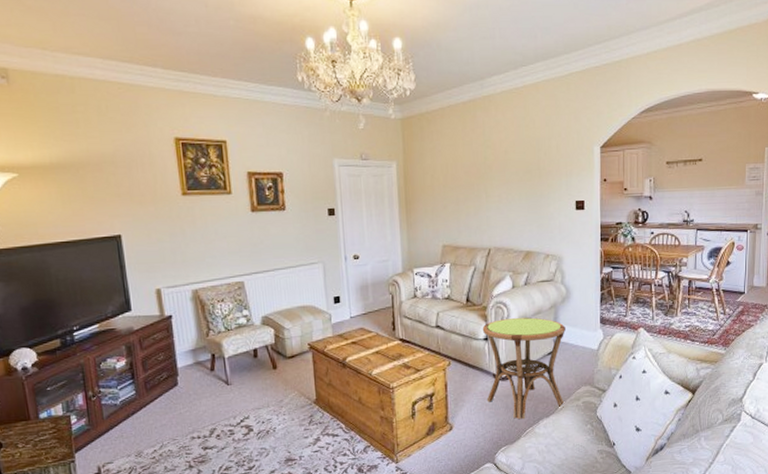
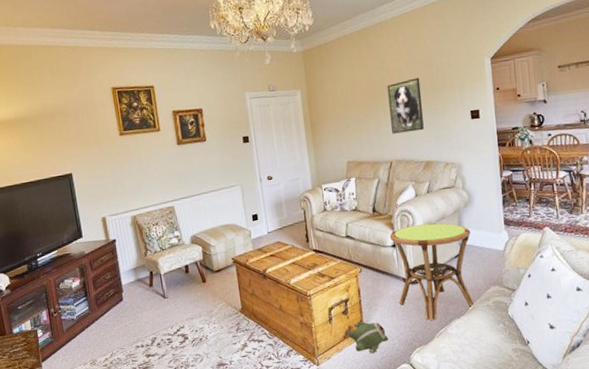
plush toy: none [431,417,474,452] -> present [347,321,389,354]
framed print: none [491,160,527,219] -> present [387,77,424,134]

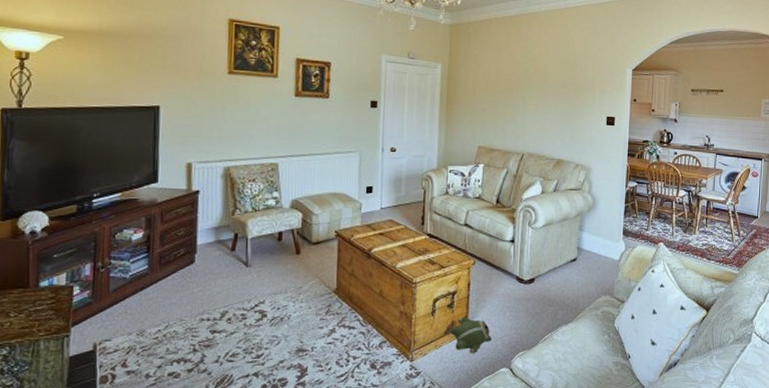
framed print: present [387,77,424,134] -> none [528,74,563,128]
side table: present [389,223,475,321] -> none [508,223,590,325]

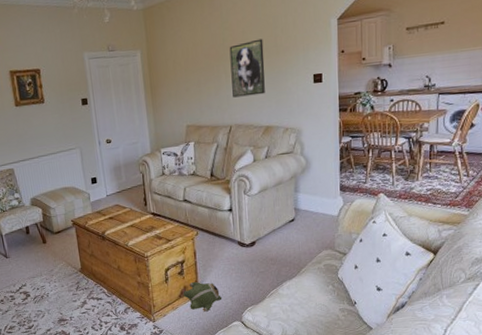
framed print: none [528,74,563,128] -> present [229,38,265,98]

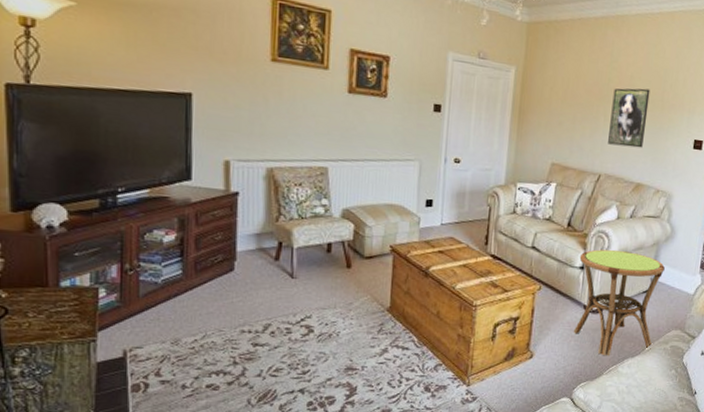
plush toy: present [183,281,222,312] -> none [509,343,555,382]
side table: none [226,188,307,282] -> present [573,249,665,356]

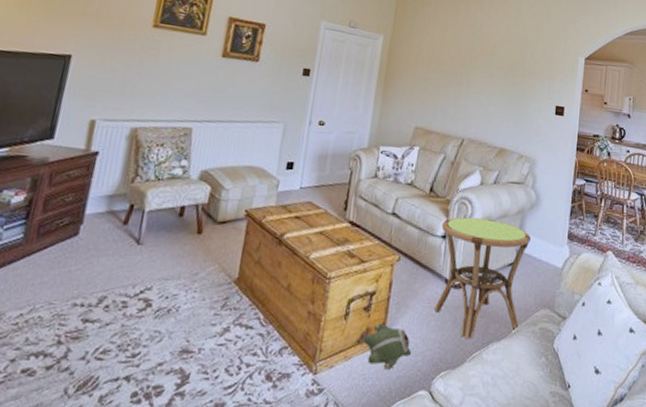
plush toy: none [509,343,555,382] -> present [363,323,412,370]
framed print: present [608,88,651,148] -> none [471,56,512,114]

